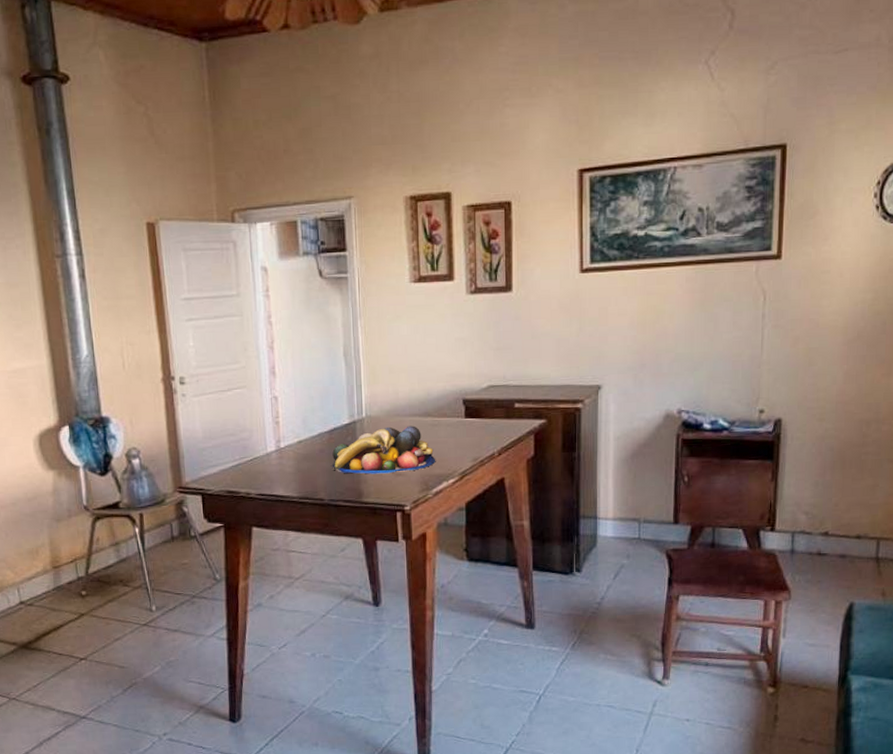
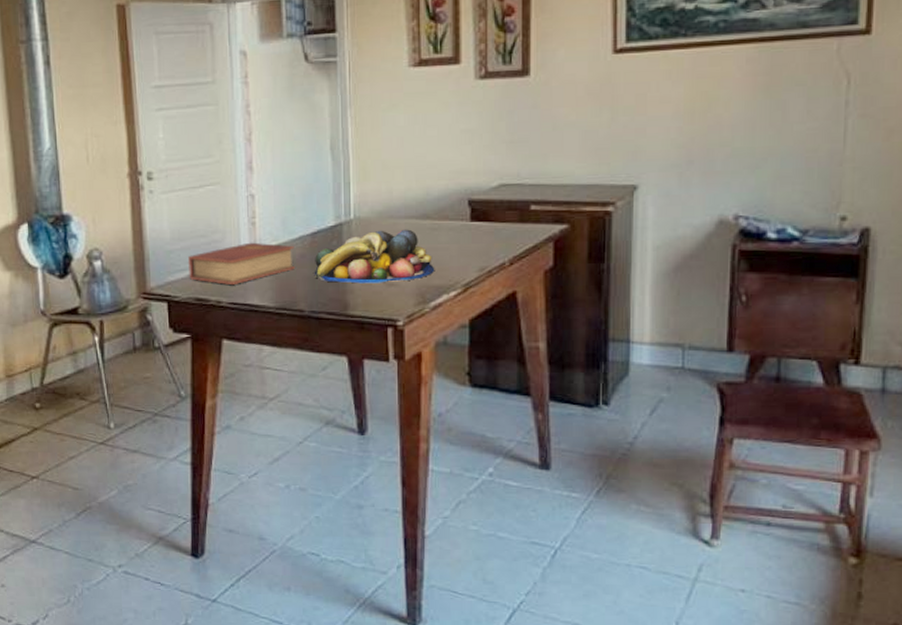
book: none [218,439,315,478] -> present [187,242,295,284]

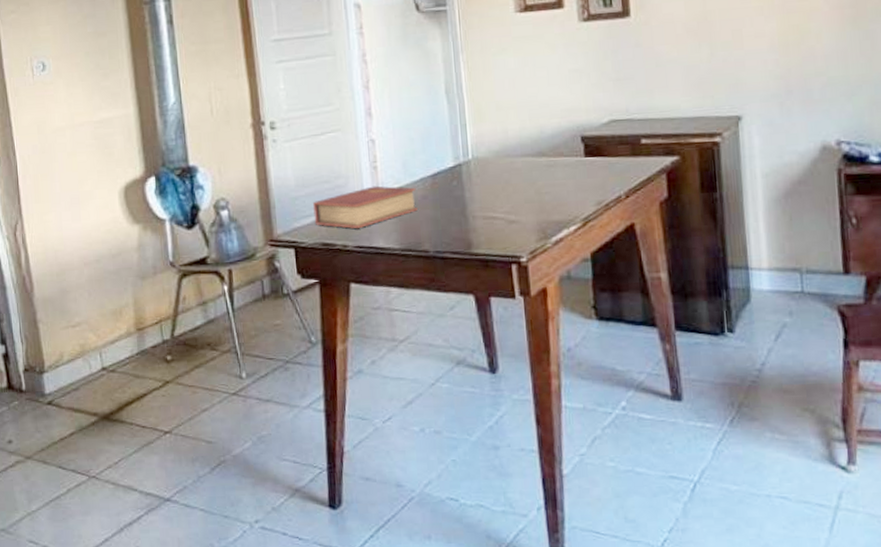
fruit bowl: present [314,229,435,284] -> none [436,167,554,222]

